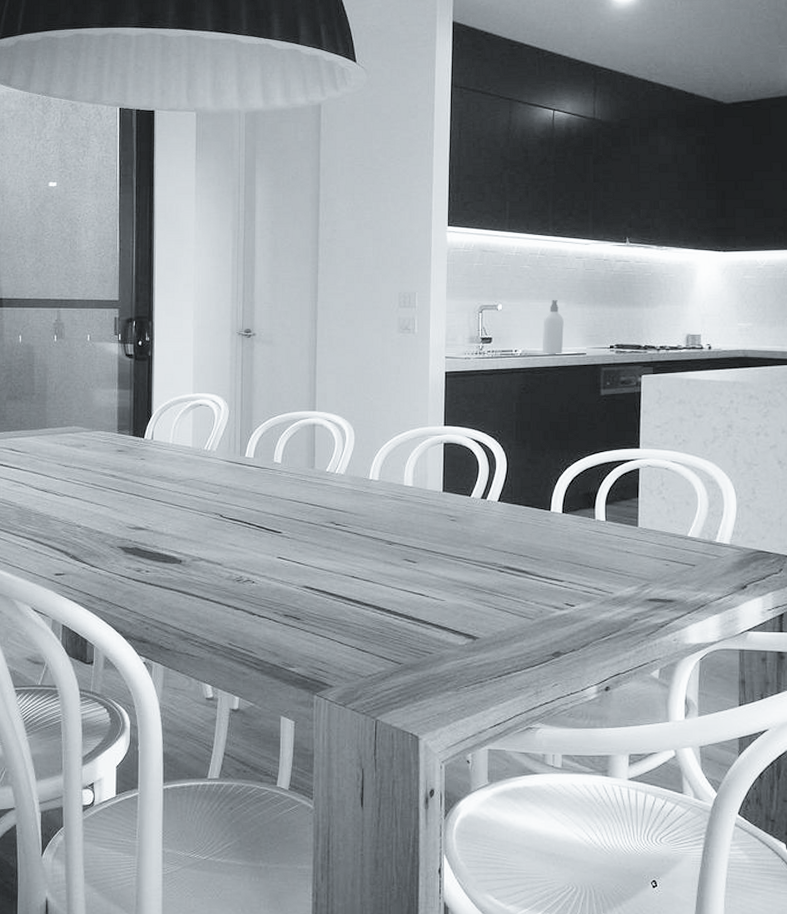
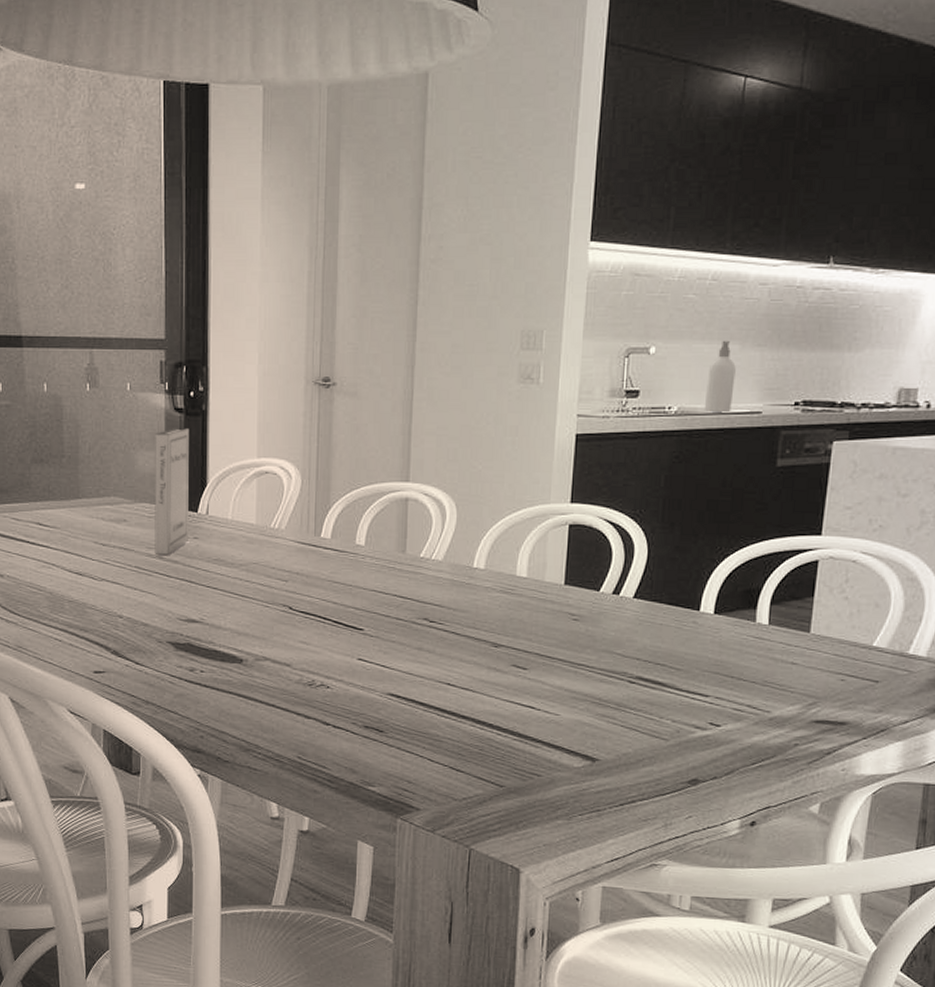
book: none [108,370,138,475] -> present [154,428,189,556]

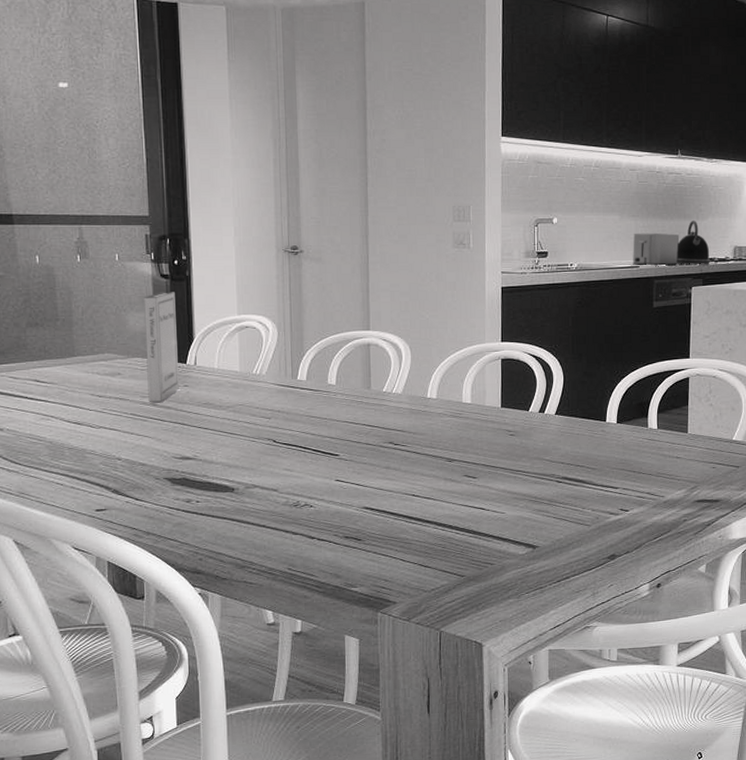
soap bottle: present [704,340,736,411] -> none [597,212,618,267]
toaster: none [753,367,822,412] -> present [633,232,680,266]
kettle: none [814,352,863,413] -> present [677,221,710,265]

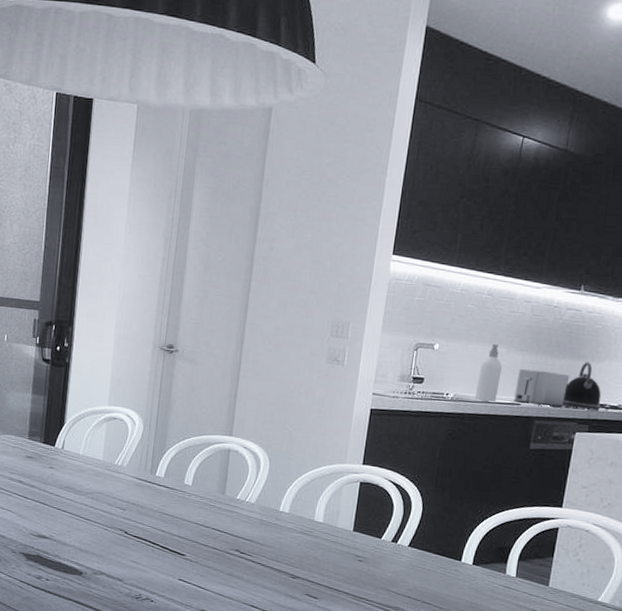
book: present [144,292,179,403] -> none [16,375,53,481]
soap bottle: none [597,212,618,267] -> present [474,343,502,401]

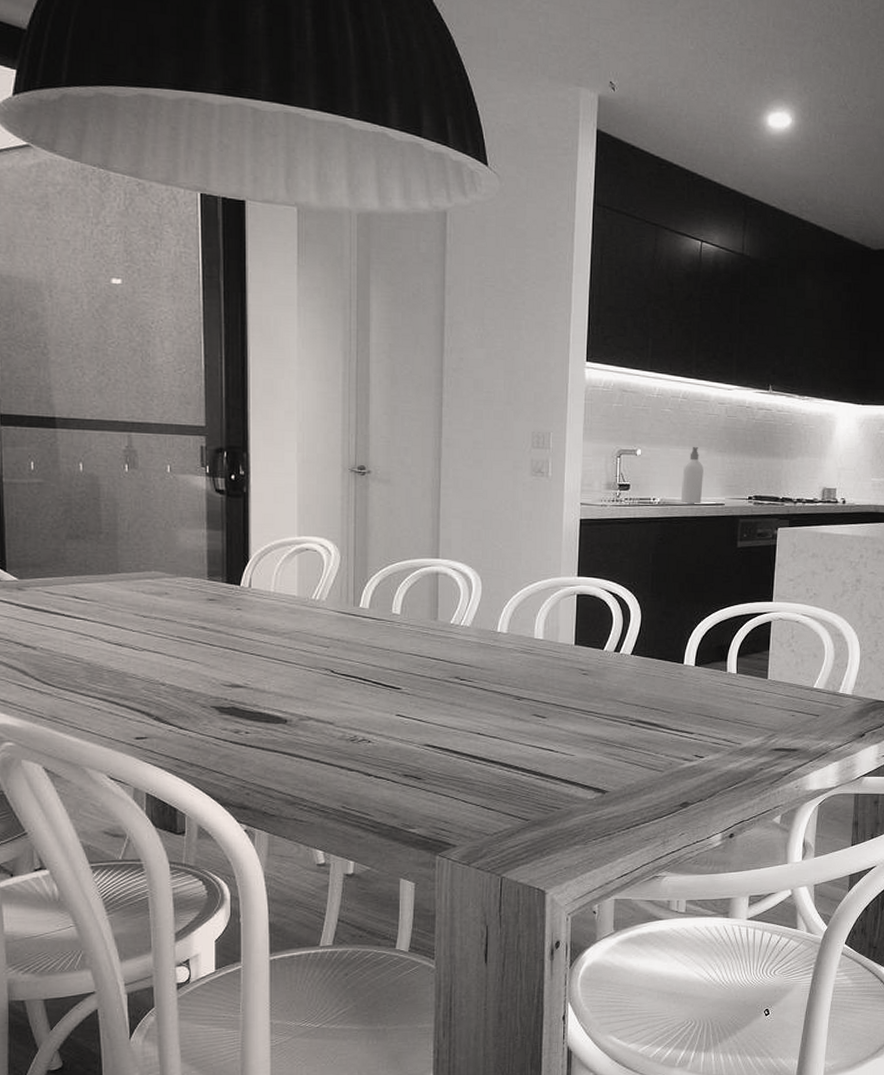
toaster: present [514,368,570,408] -> none [718,469,767,505]
kettle: present [562,362,602,411] -> none [763,459,798,506]

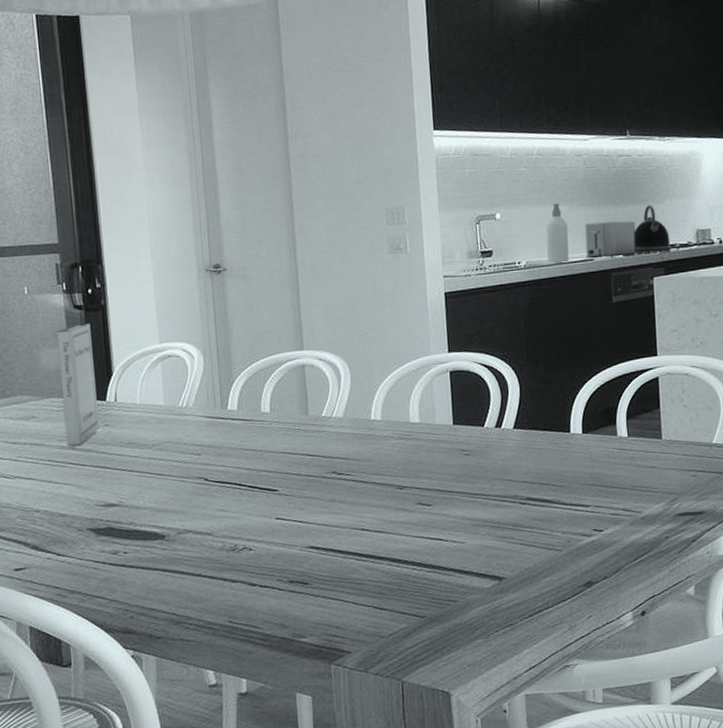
book: none [196,508,231,626] -> present [57,323,99,446]
toaster: none [718,469,767,505] -> present [585,220,636,258]
kettle: none [763,459,798,506] -> present [634,205,671,254]

